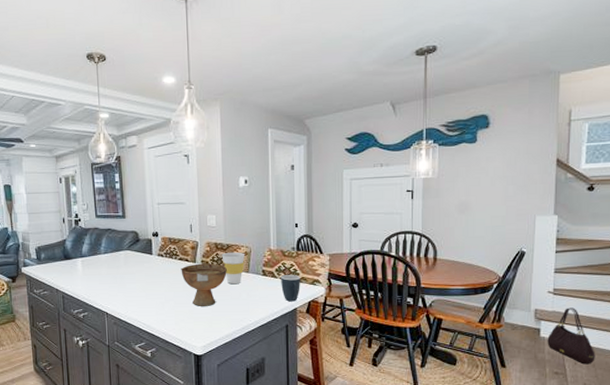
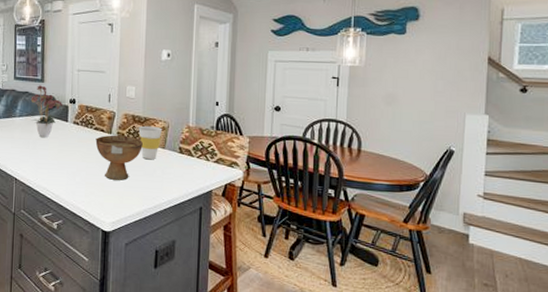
flower arrangement: none [115,221,147,271] -> present [32,85,63,137]
mug: present [281,275,300,302] -> none [197,154,218,183]
handbag: present [547,307,595,365] -> none [476,214,528,278]

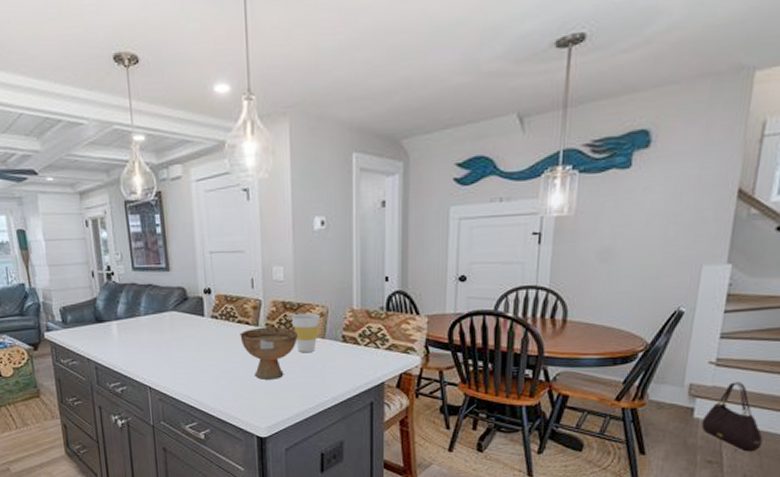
flower arrangement: present [32,85,63,137] -> none [157,275,197,337]
handbag: none [476,214,528,278] -> present [701,382,763,452]

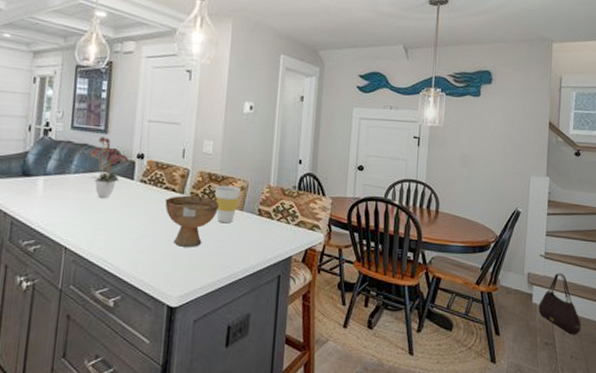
flower arrangement: none [157,275,197,337] -> present [90,136,129,198]

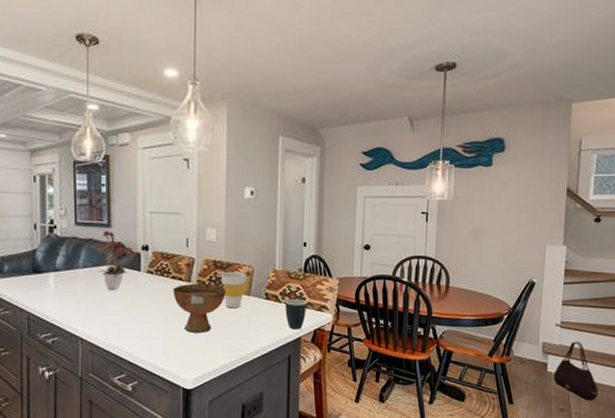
mug: none [277,217,299,249] -> present [285,299,306,330]

